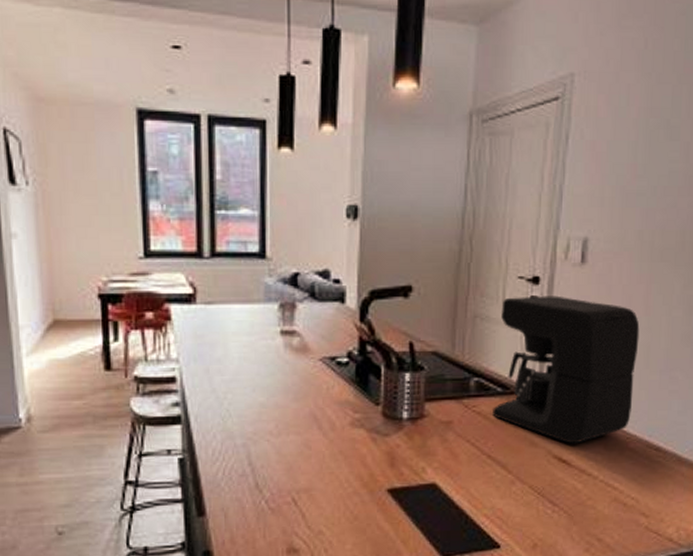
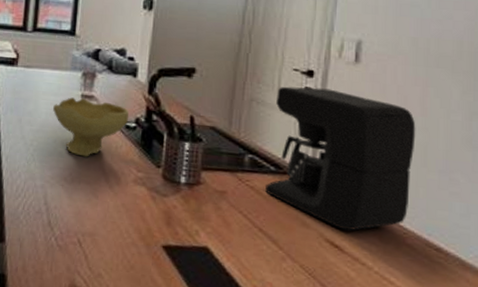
bowl: none [246,335,340,404] -> present [52,97,129,157]

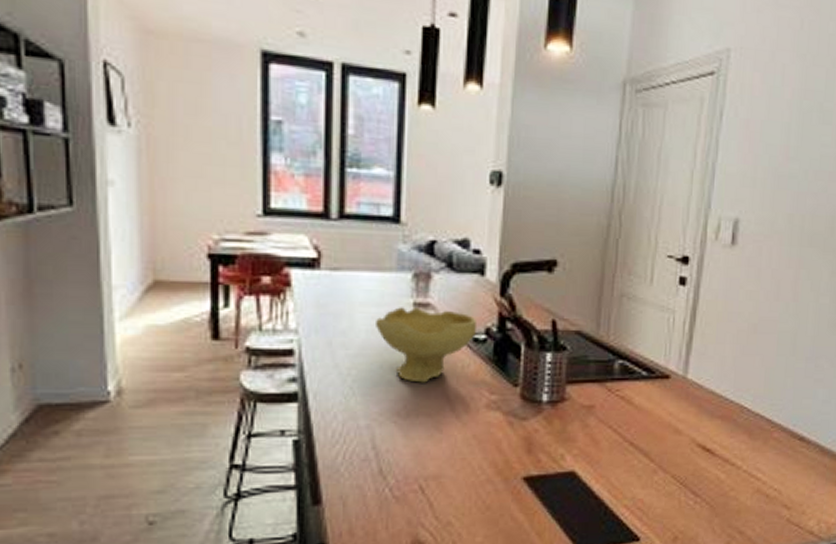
coffee maker: present [264,86,416,231] -> none [635,276,788,432]

